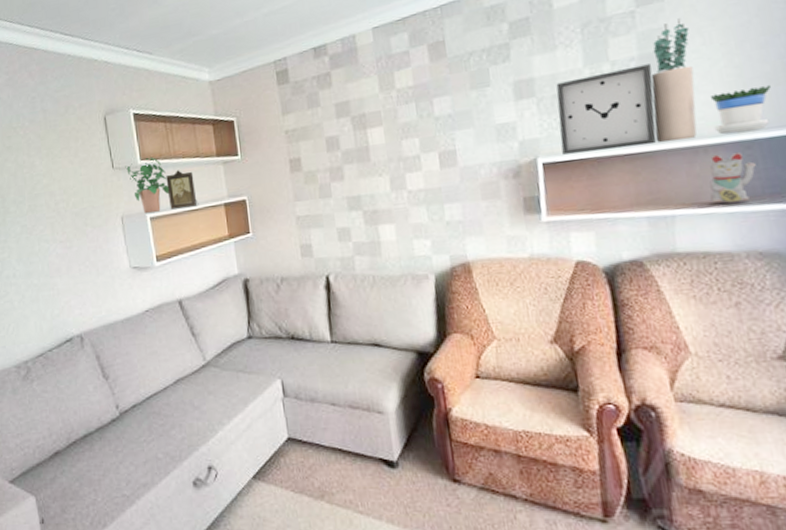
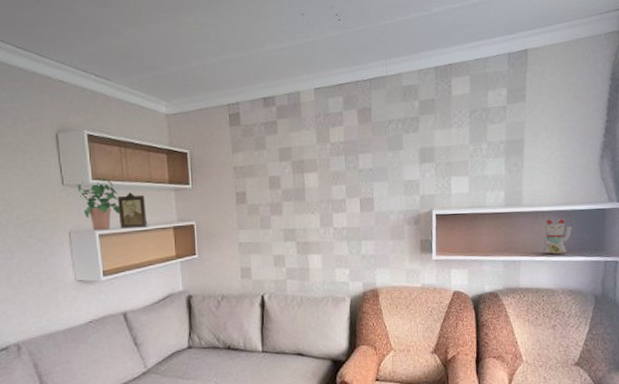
clock: present [556,64,657,155] -> none [449,147,514,209]
vase: present [651,18,697,144] -> none [512,117,540,207]
flowerpot: present [709,84,772,135] -> none [548,172,586,205]

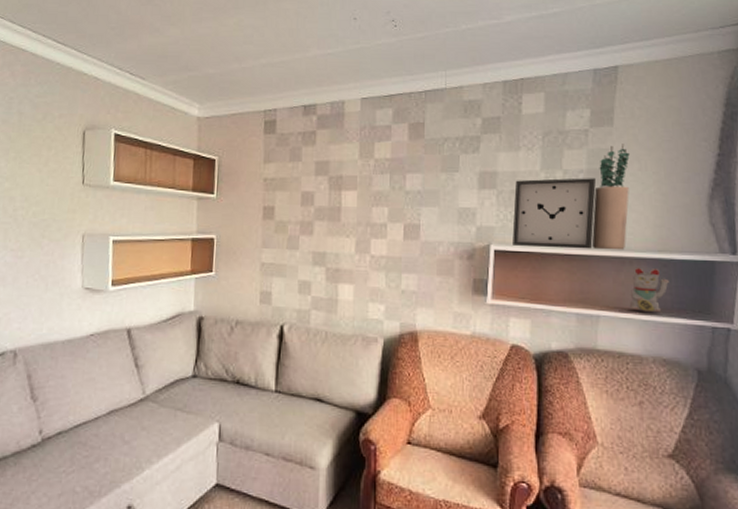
potted plant: present [76,177,121,231] -> none [96,179,139,237]
photo frame: present [117,192,149,229] -> none [135,198,166,237]
clock: none [449,147,514,209] -> present [512,178,596,249]
vase: none [512,117,540,207] -> present [591,144,630,250]

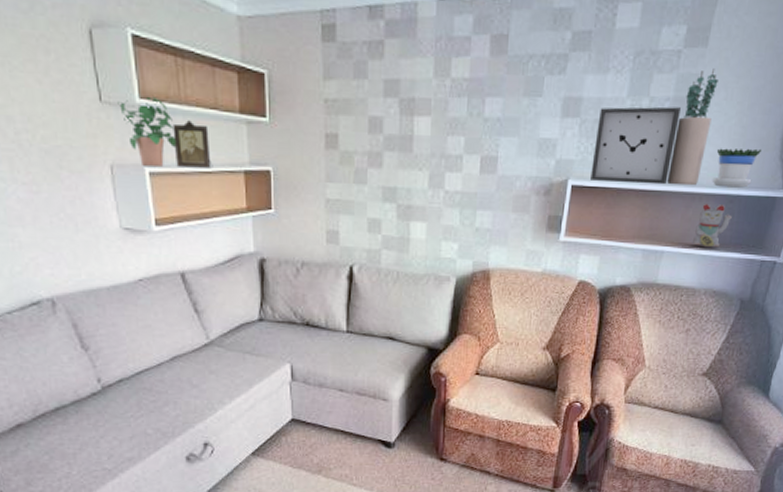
potted plant: none [96,179,139,237] -> present [117,96,177,168]
photo frame: none [135,198,166,237] -> present [173,120,213,168]
flowerpot: none [639,214,689,252] -> present [712,148,762,188]

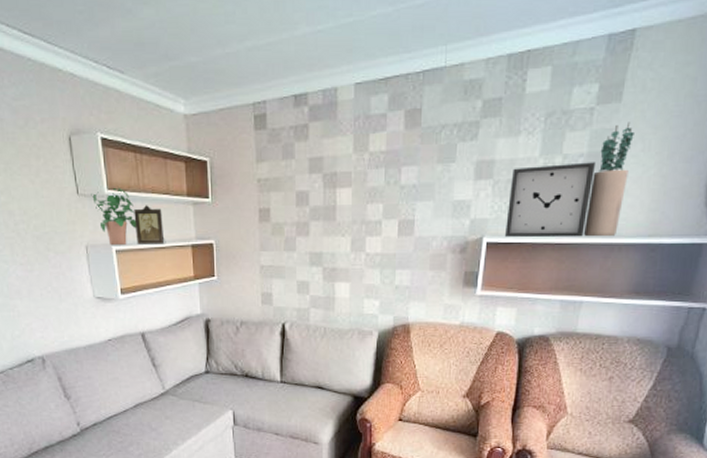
decorative figurine: present [692,203,732,247] -> none [612,252,654,295]
flowerpot: present [712,148,762,188] -> none [631,196,685,237]

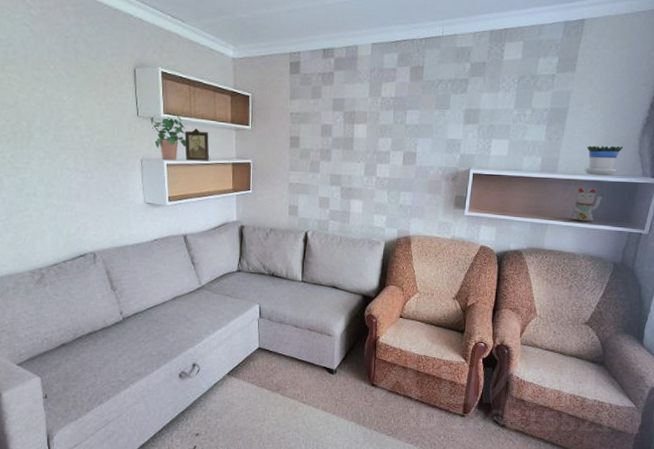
clock: present [505,162,595,238] -> none [488,115,556,173]
vase: present [583,122,634,237] -> none [548,87,585,174]
decorative figurine: none [612,252,654,295] -> present [570,187,602,221]
flowerpot: none [631,196,685,237] -> present [584,145,624,176]

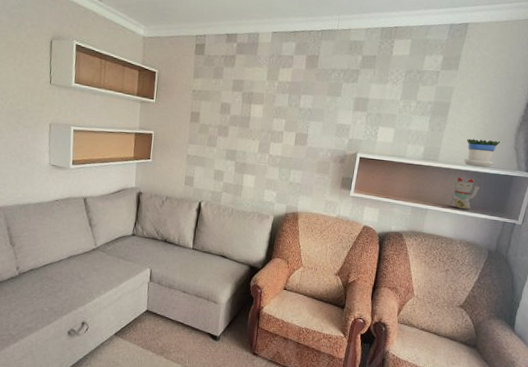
potted plant: present [149,112,187,161] -> none [61,82,94,127]
photo frame: present [185,128,211,161] -> none [91,98,116,130]

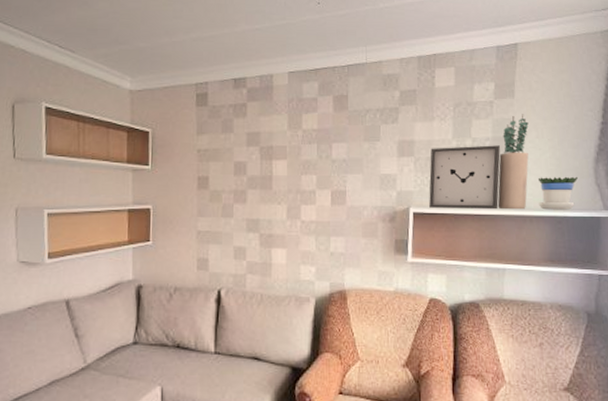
clock: none [374,106,439,161] -> present [429,145,501,210]
vase: none [429,84,466,164] -> present [497,114,529,210]
decorative figurine: present [449,176,479,209] -> none [530,224,563,263]

